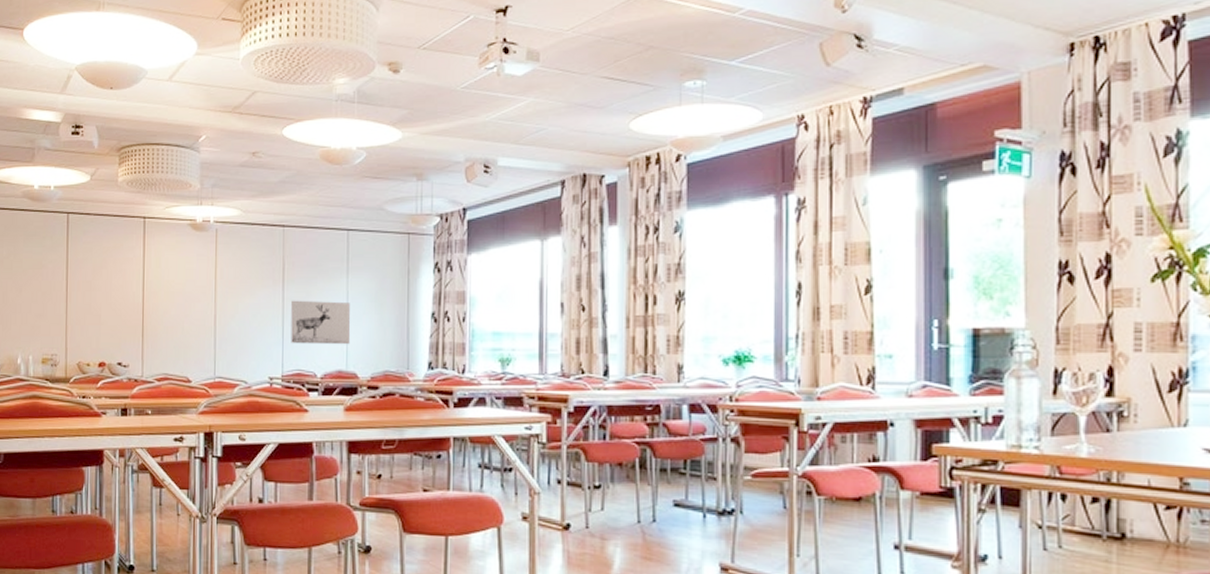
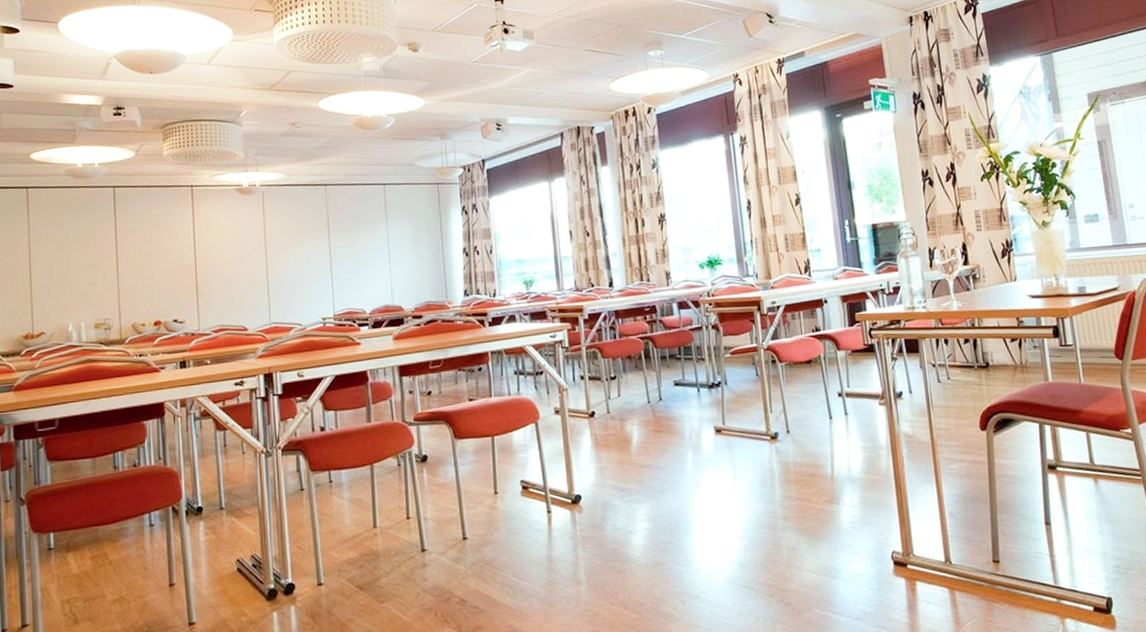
wall art: present [291,300,351,345] -> none [338,246,394,287]

